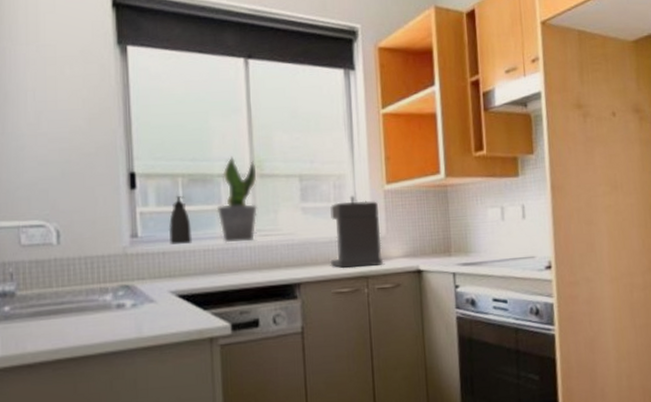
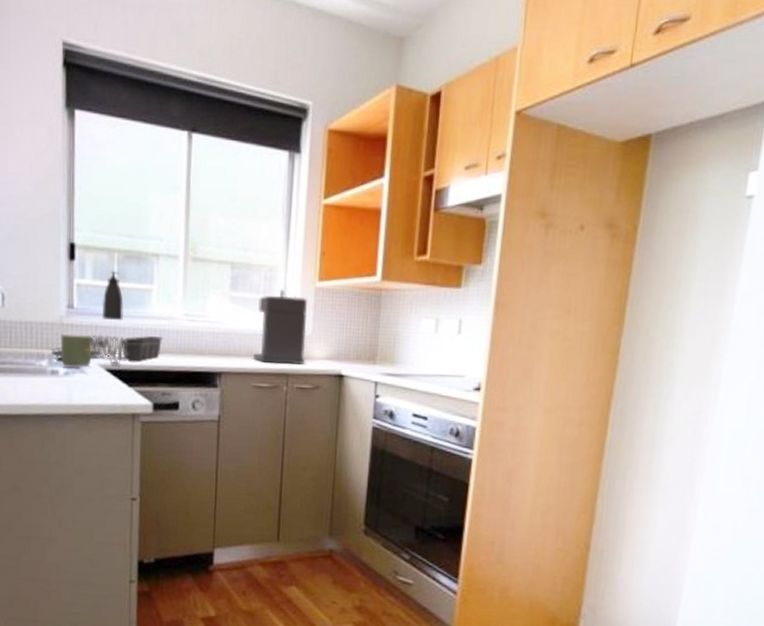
dish rack: none [115,255,237,292] -> present [51,335,163,365]
mug: none [125,263,161,299] -> present [60,333,92,369]
potted plant: present [216,156,257,243] -> none [148,236,190,324]

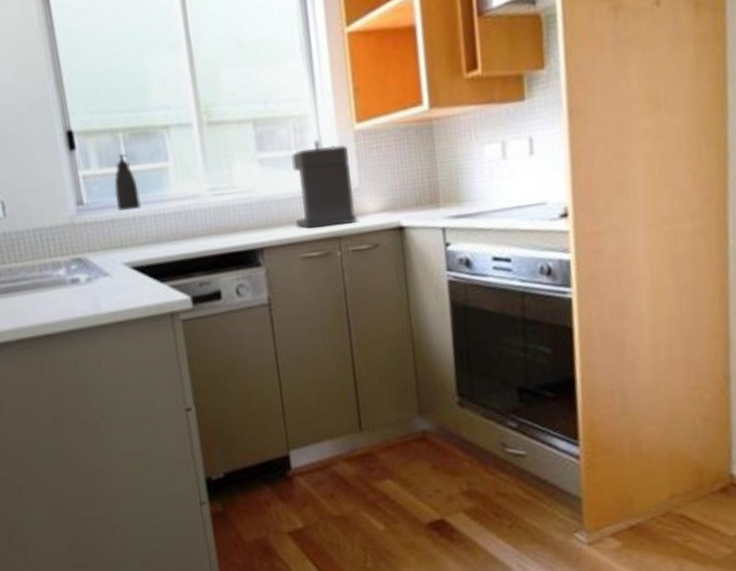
dish rack: present [51,335,163,365] -> none [66,219,191,266]
mug: present [60,333,92,369] -> none [74,232,115,274]

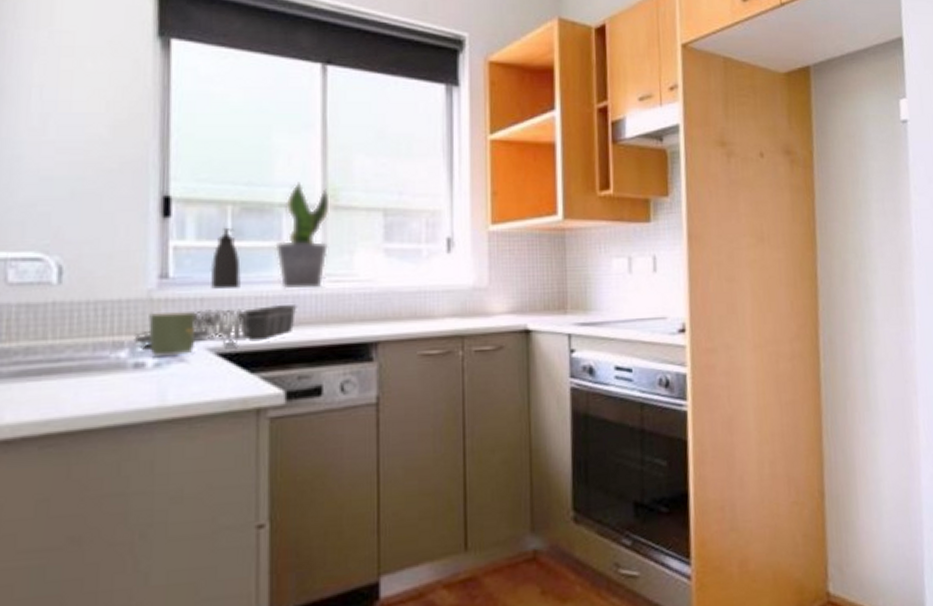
dish rack: none [66,219,191,266] -> present [134,304,297,348]
mug: none [74,232,115,274] -> present [148,312,195,357]
potted plant: none [163,102,209,206] -> present [275,181,330,289]
coffee maker: present [291,145,358,229] -> none [418,243,484,326]

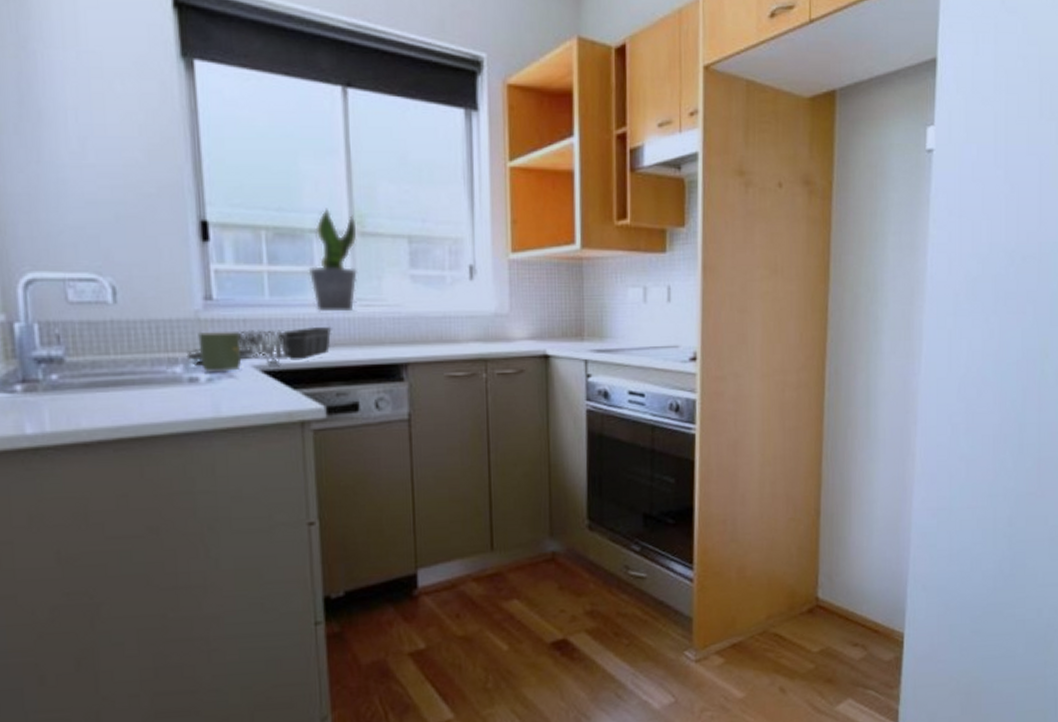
soap dispenser: present [210,227,241,289] -> none [249,252,279,312]

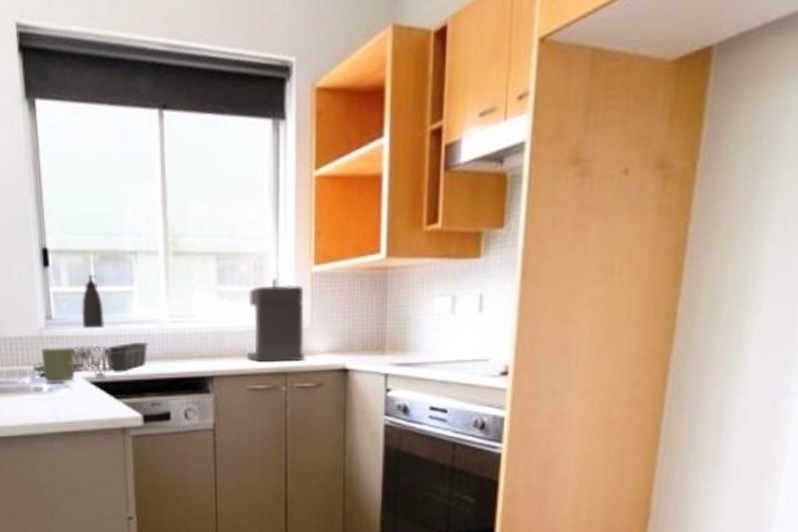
soap dispenser: none [249,252,279,312] -> present [81,274,104,329]
potted plant: present [308,208,358,312] -> none [128,230,171,329]
coffee maker: none [444,270,506,349] -> present [247,284,306,363]

